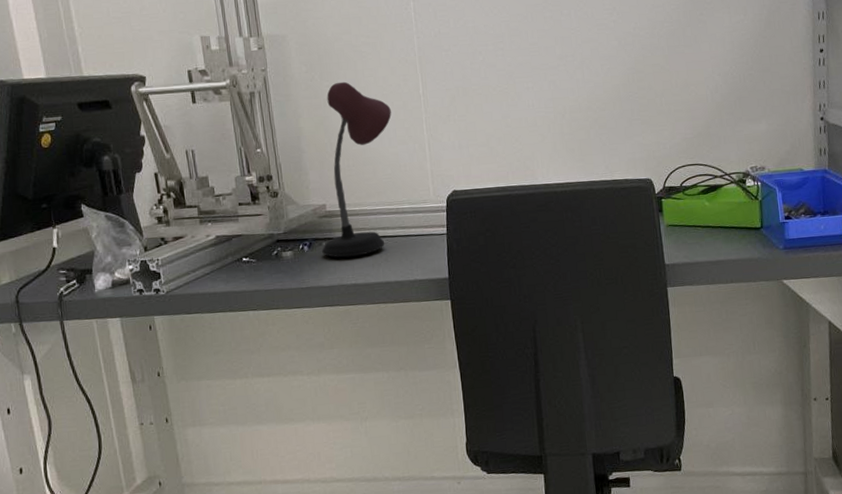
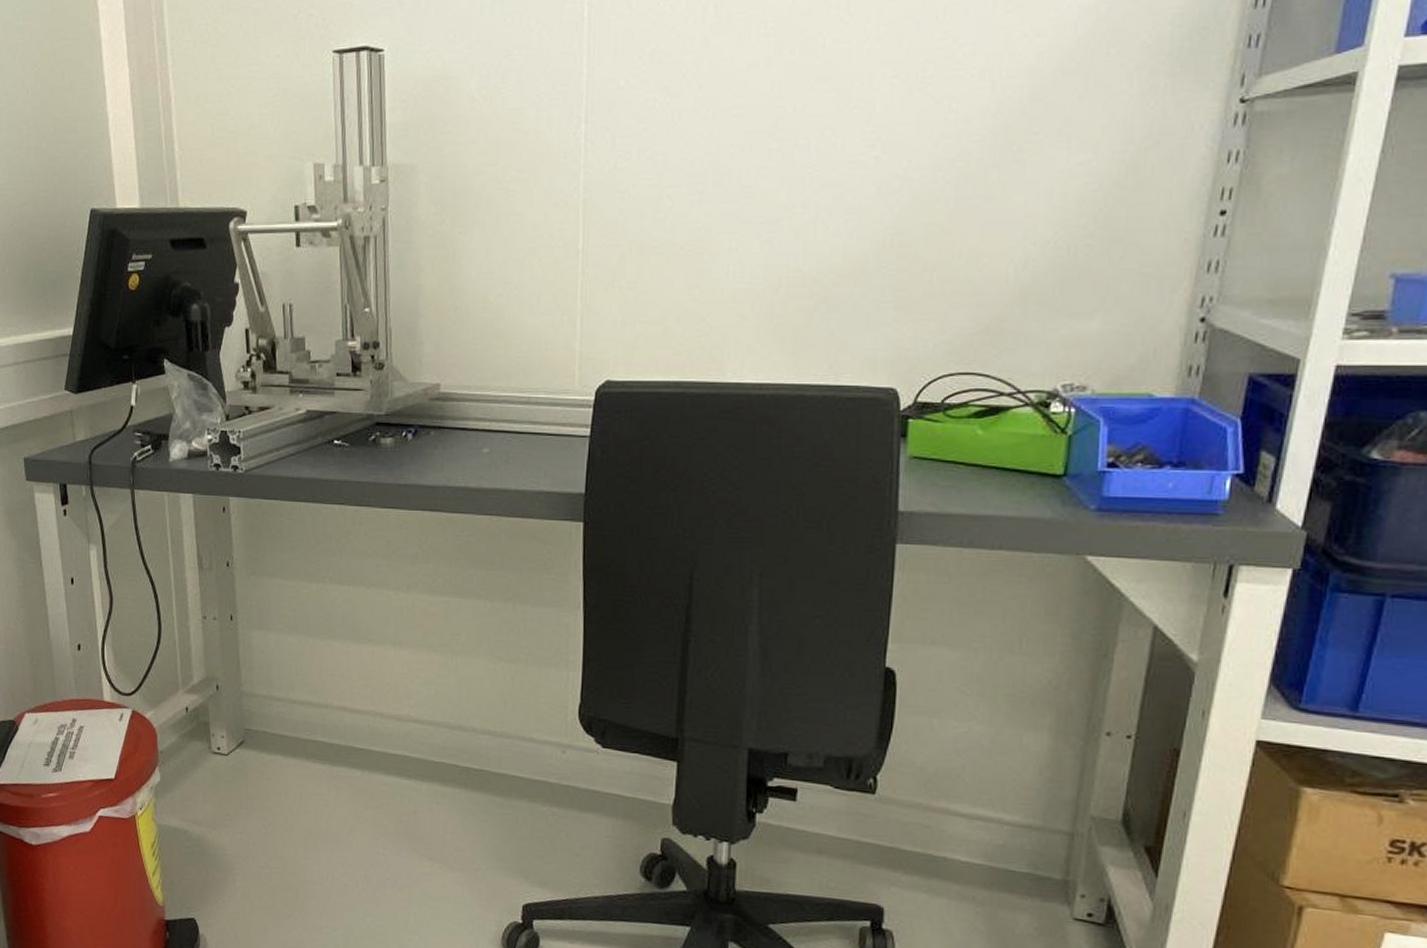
desk lamp: present [322,81,391,258] -> none [429,228,537,453]

